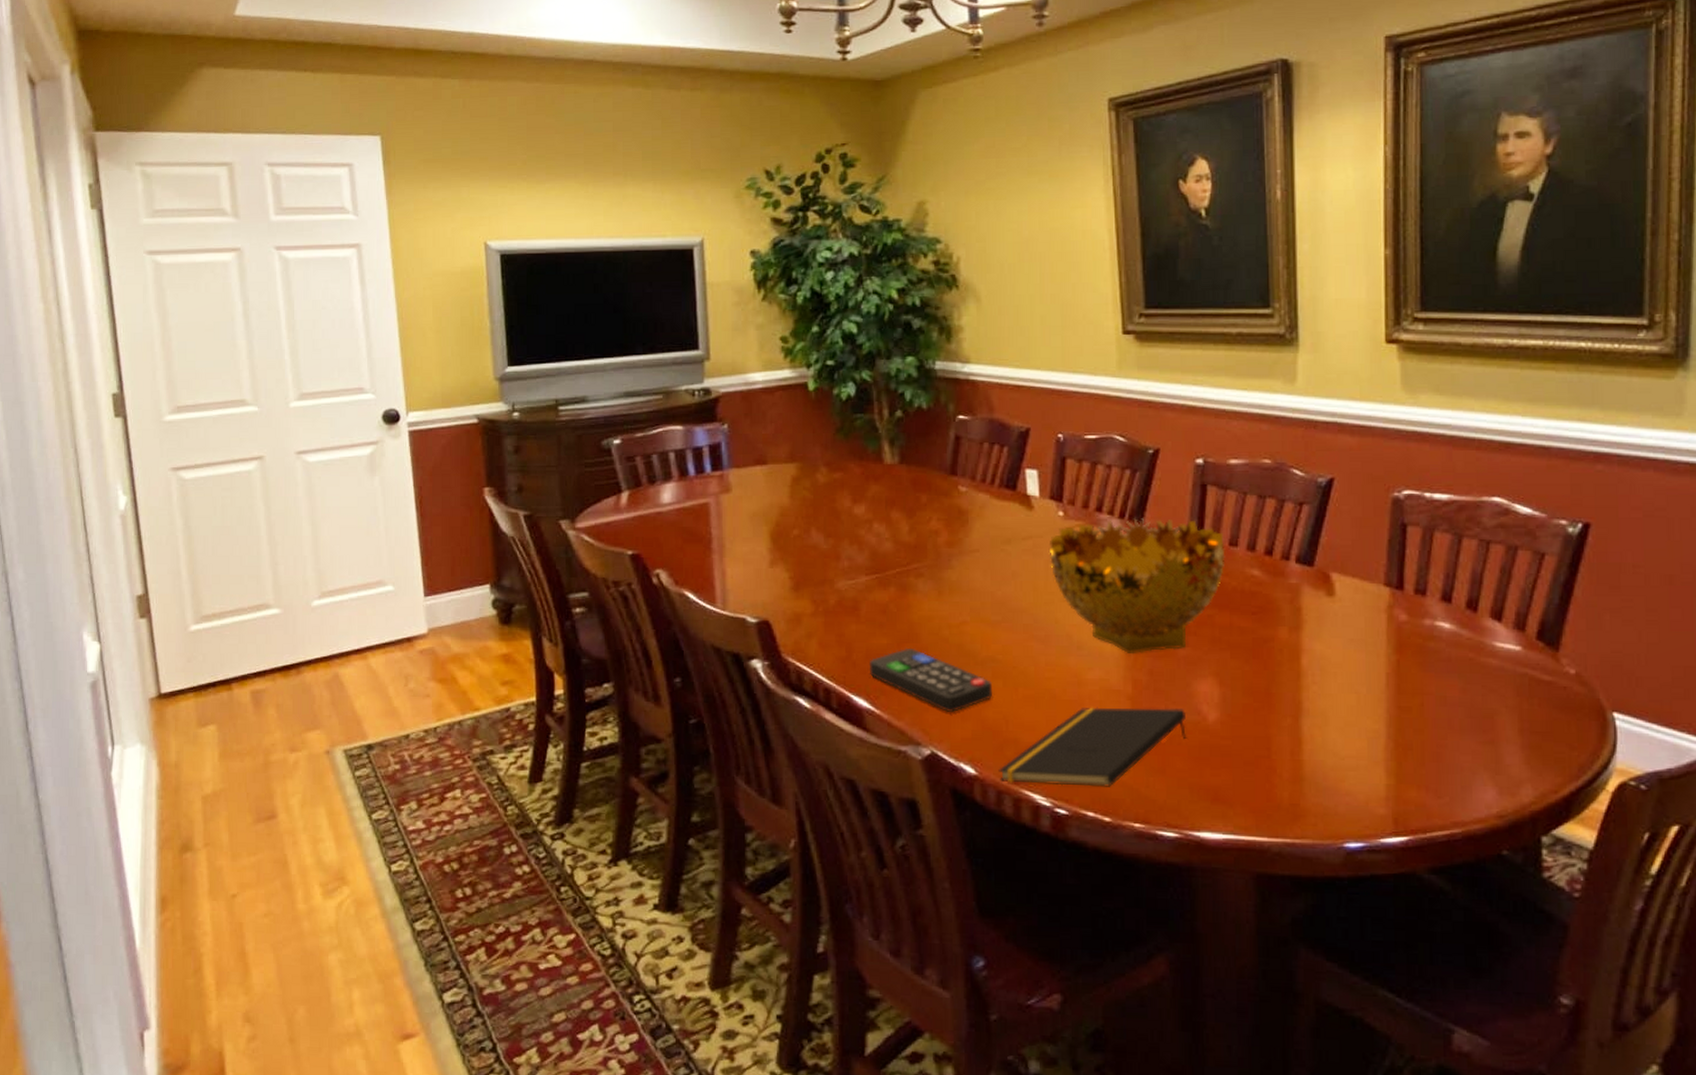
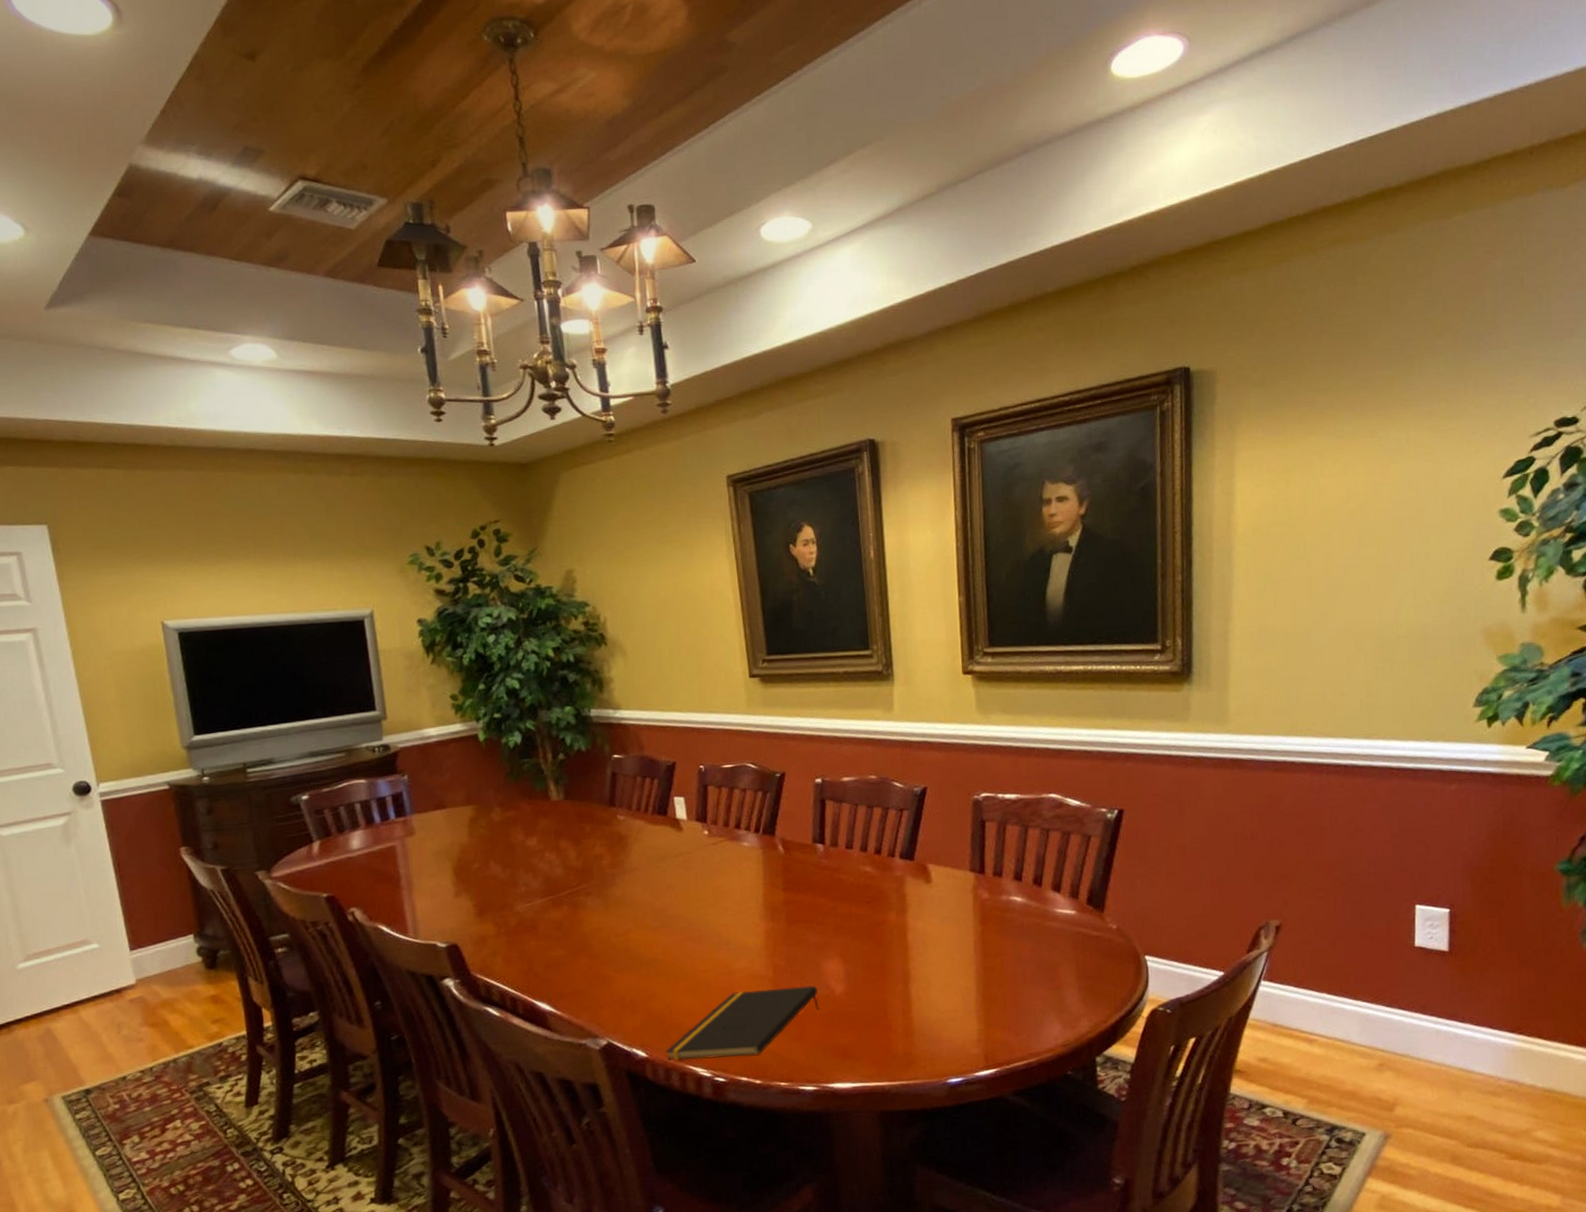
remote control: present [869,647,992,712] -> none [549,956,657,1007]
decorative bowl: present [1050,518,1225,653] -> none [698,829,843,944]

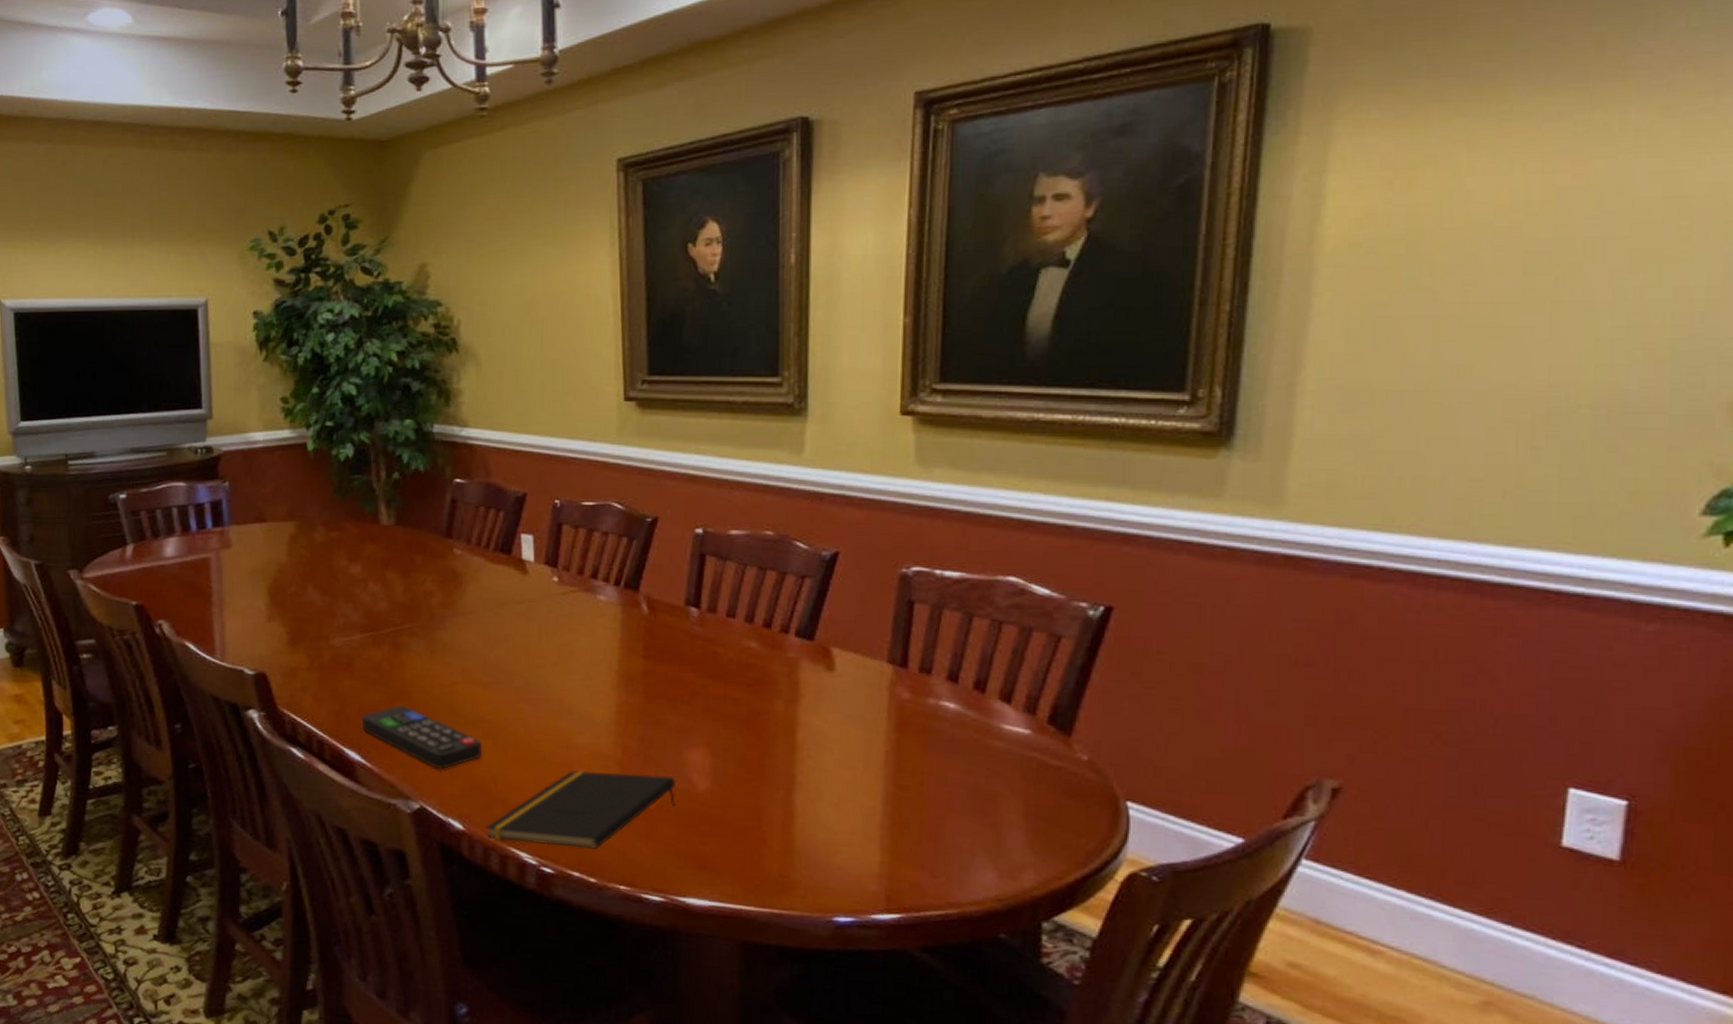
remote control: none [549,956,657,1007] -> present [361,704,482,769]

